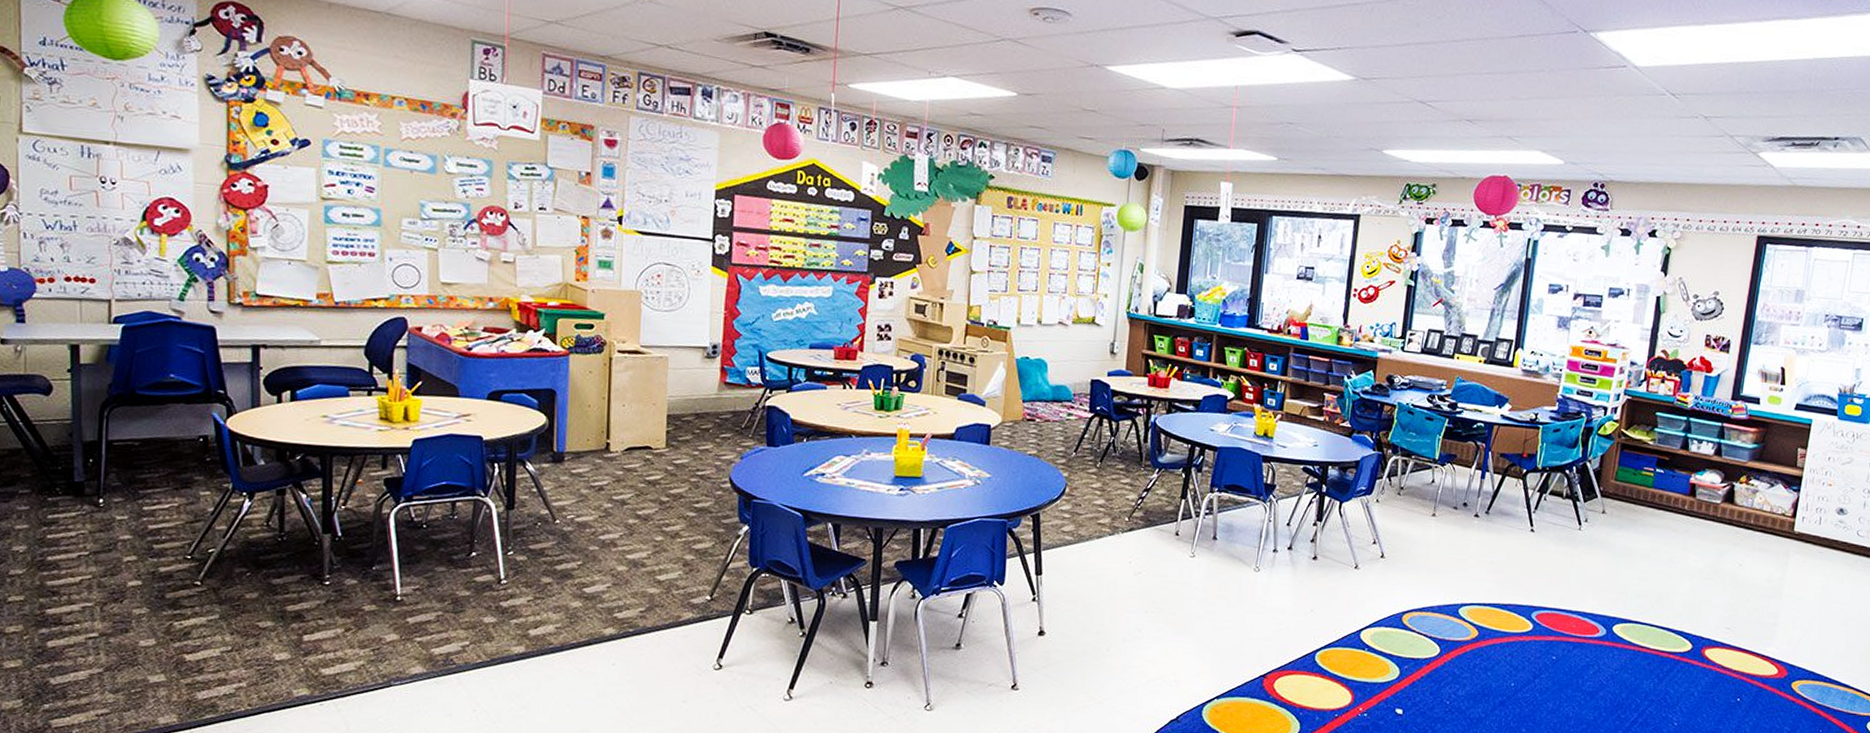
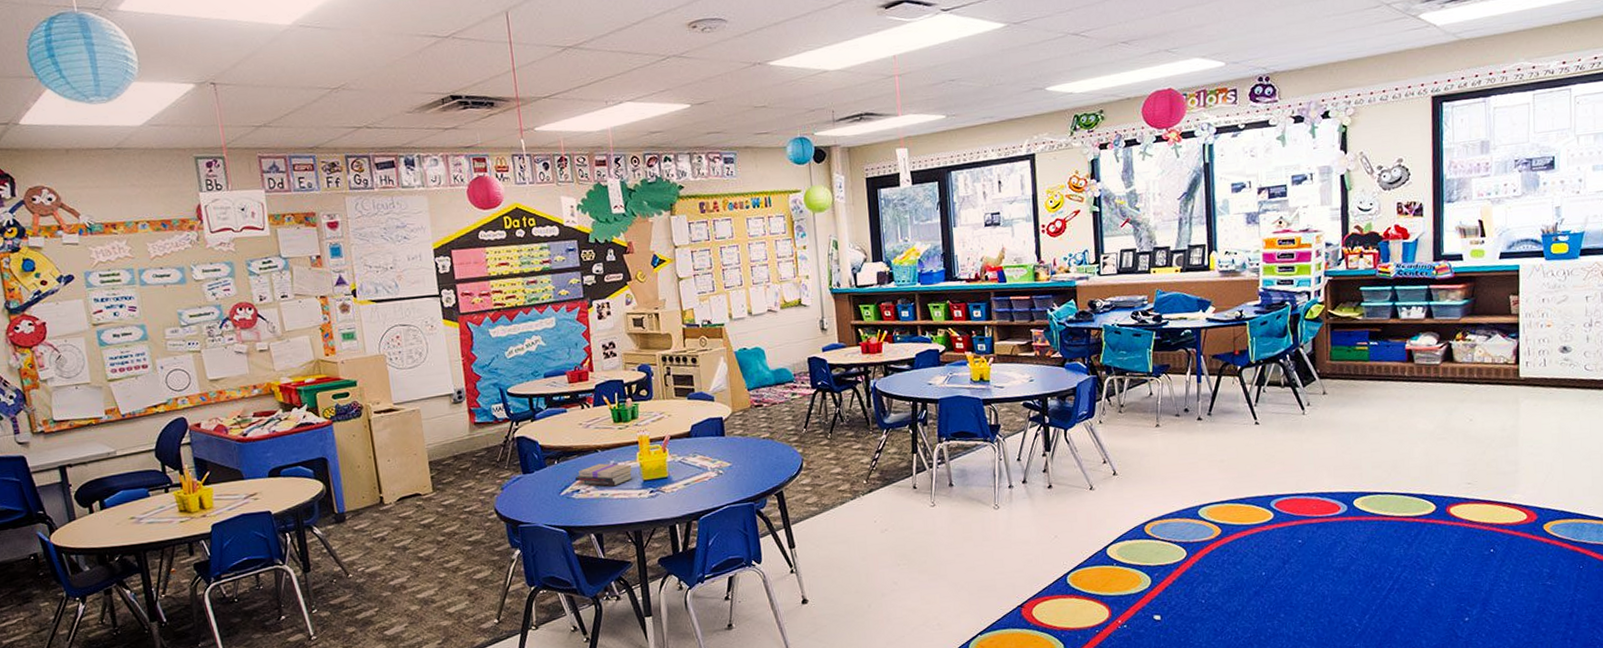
books: none [822,450,886,477] -> present [574,463,633,487]

